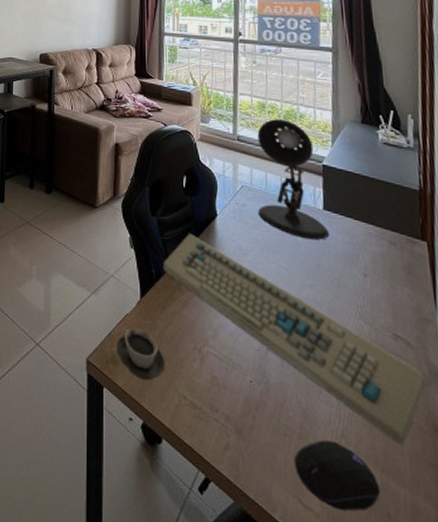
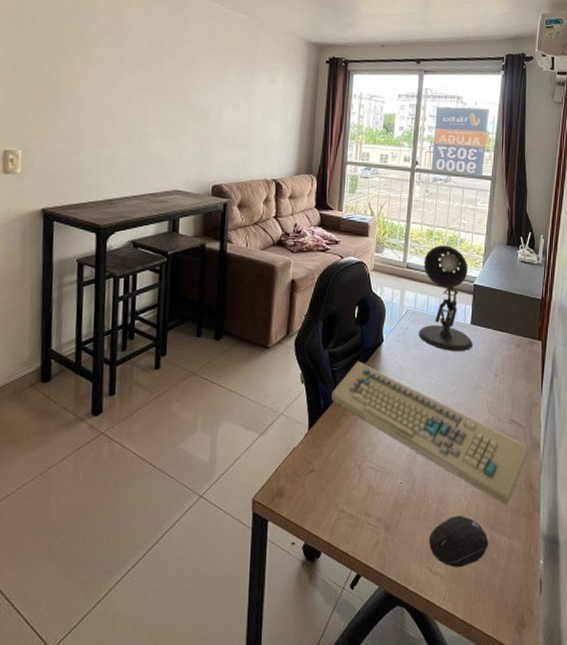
cup: present [116,328,165,381] -> none [282,459,328,505]

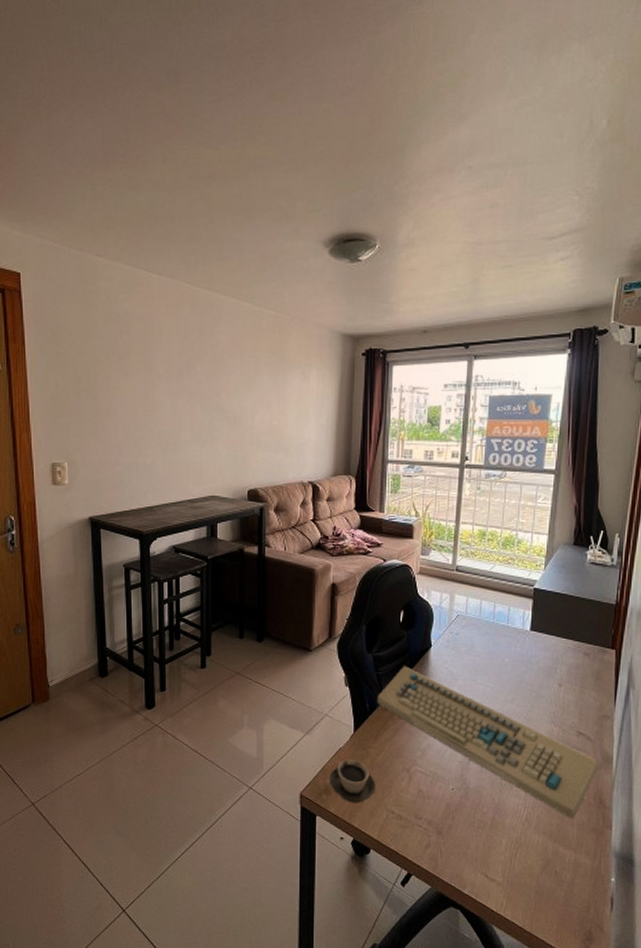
cup: none [282,459,328,505] -> present [329,759,376,803]
desk lamp: present [418,245,473,352] -> none [470,547,533,659]
computer mouse: present [429,515,488,567] -> none [485,825,551,876]

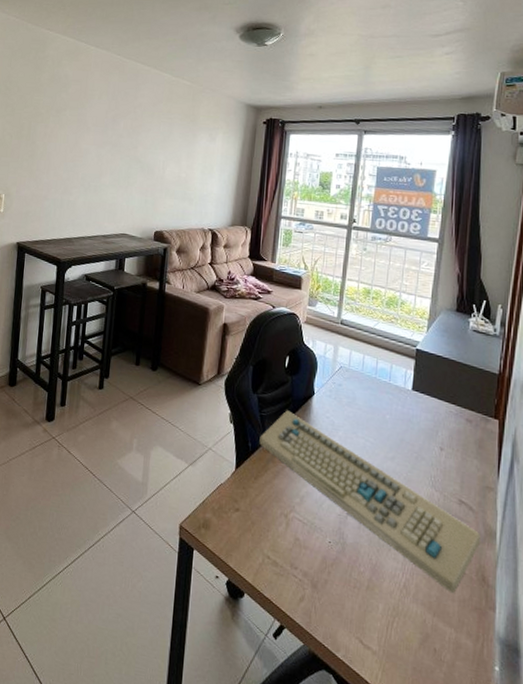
cup: present [329,759,376,803] -> none [208,496,253,543]

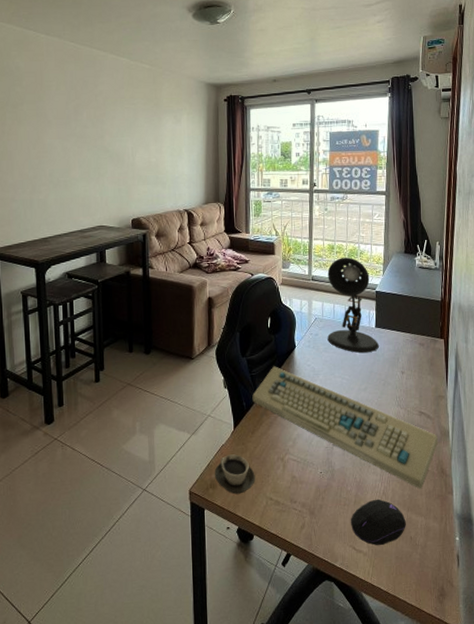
cup: none [208,496,253,543] -> present [214,454,255,495]
desk lamp: none [352,304,414,418] -> present [327,257,379,353]
computer mouse: none [360,590,430,649] -> present [351,499,406,545]

